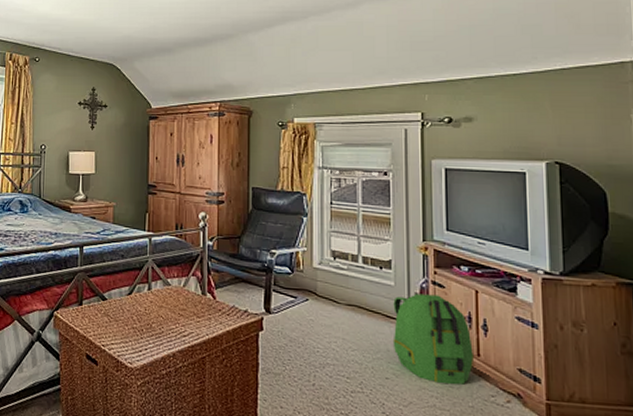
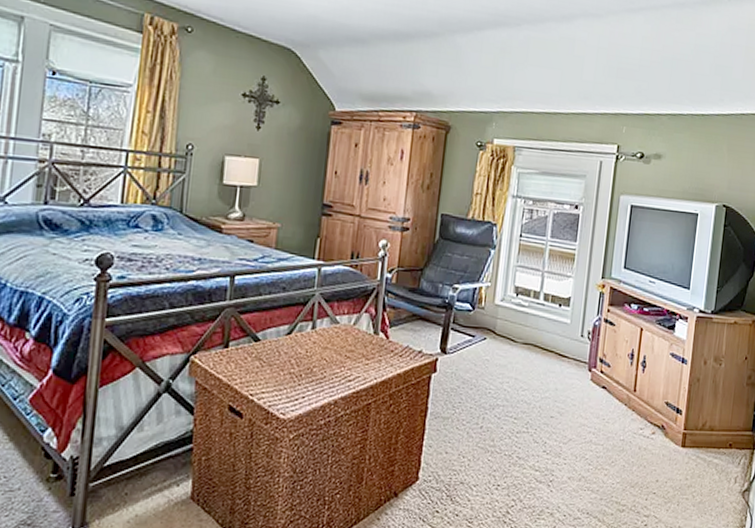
backpack: present [392,293,475,385] -> none [561,331,632,420]

